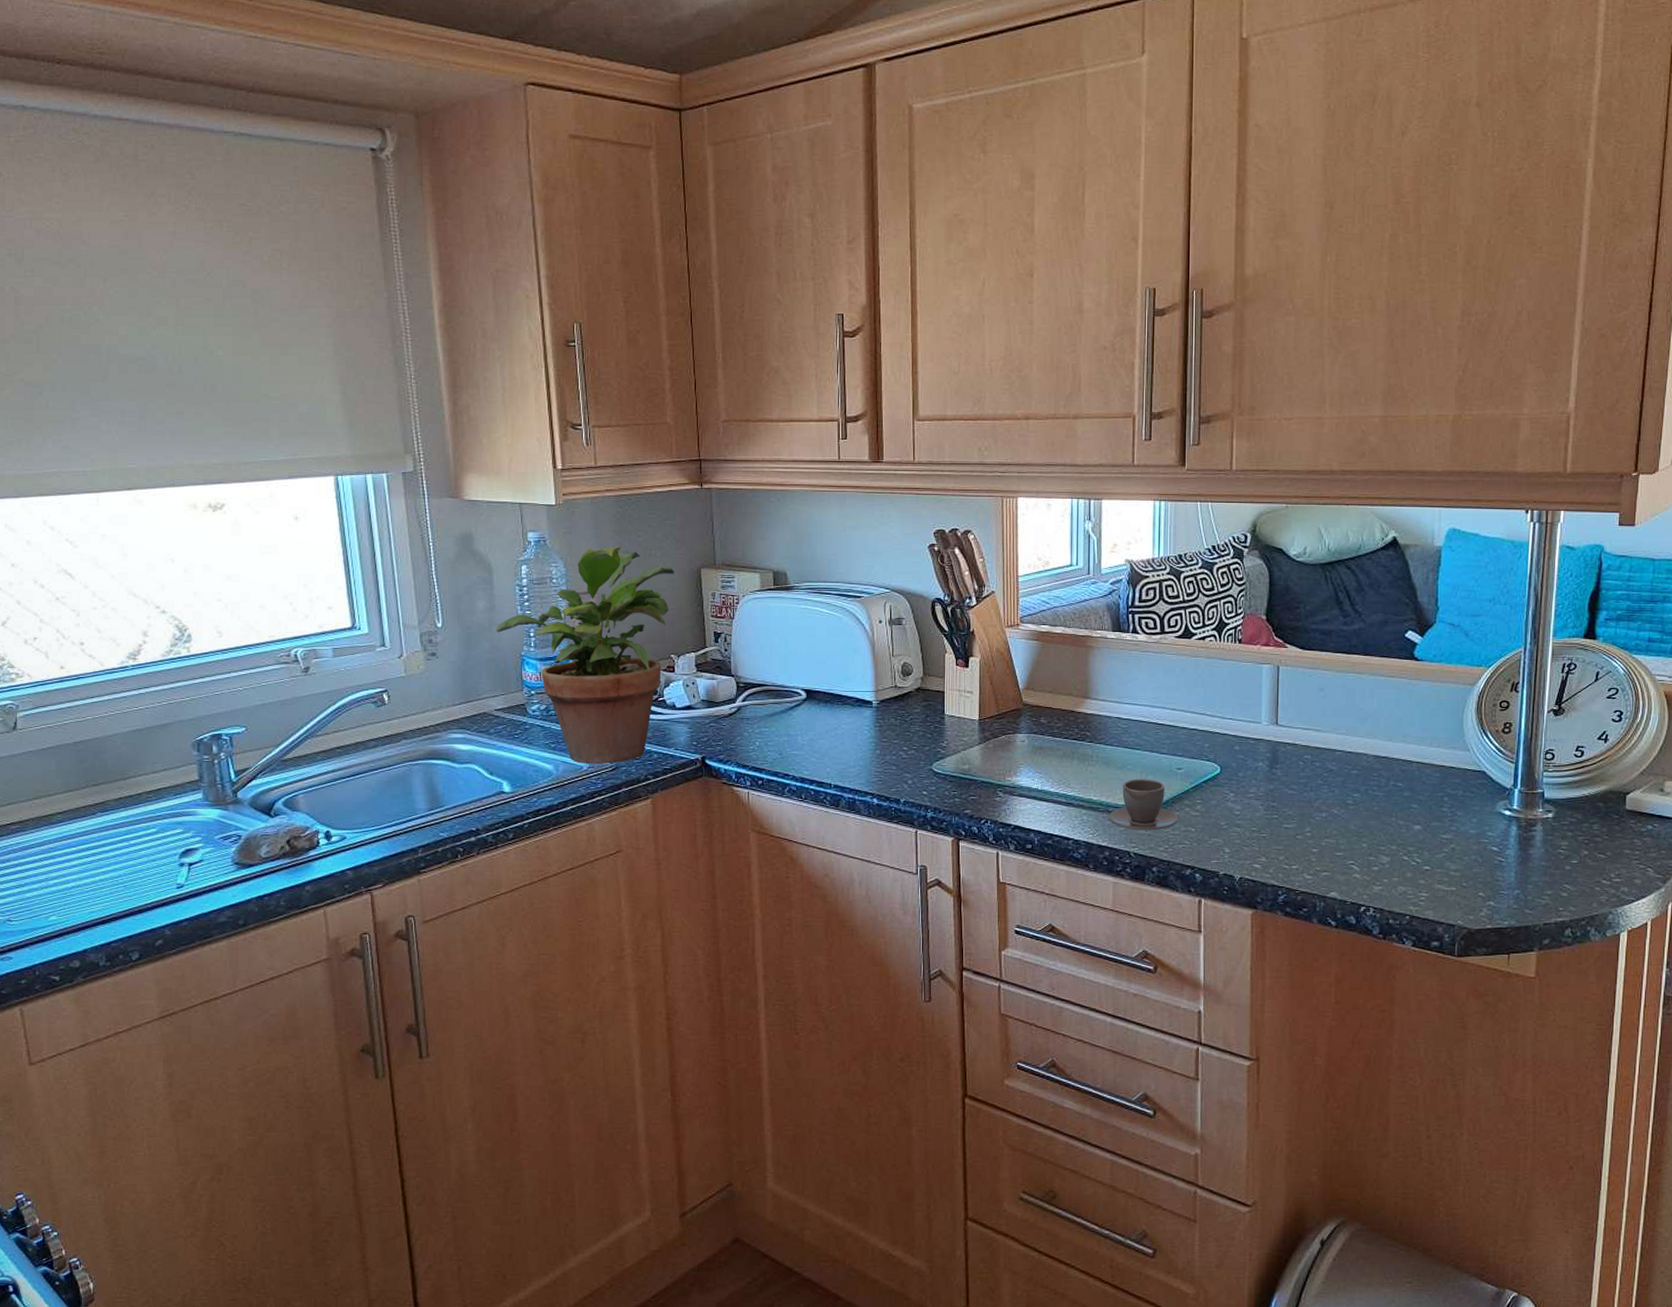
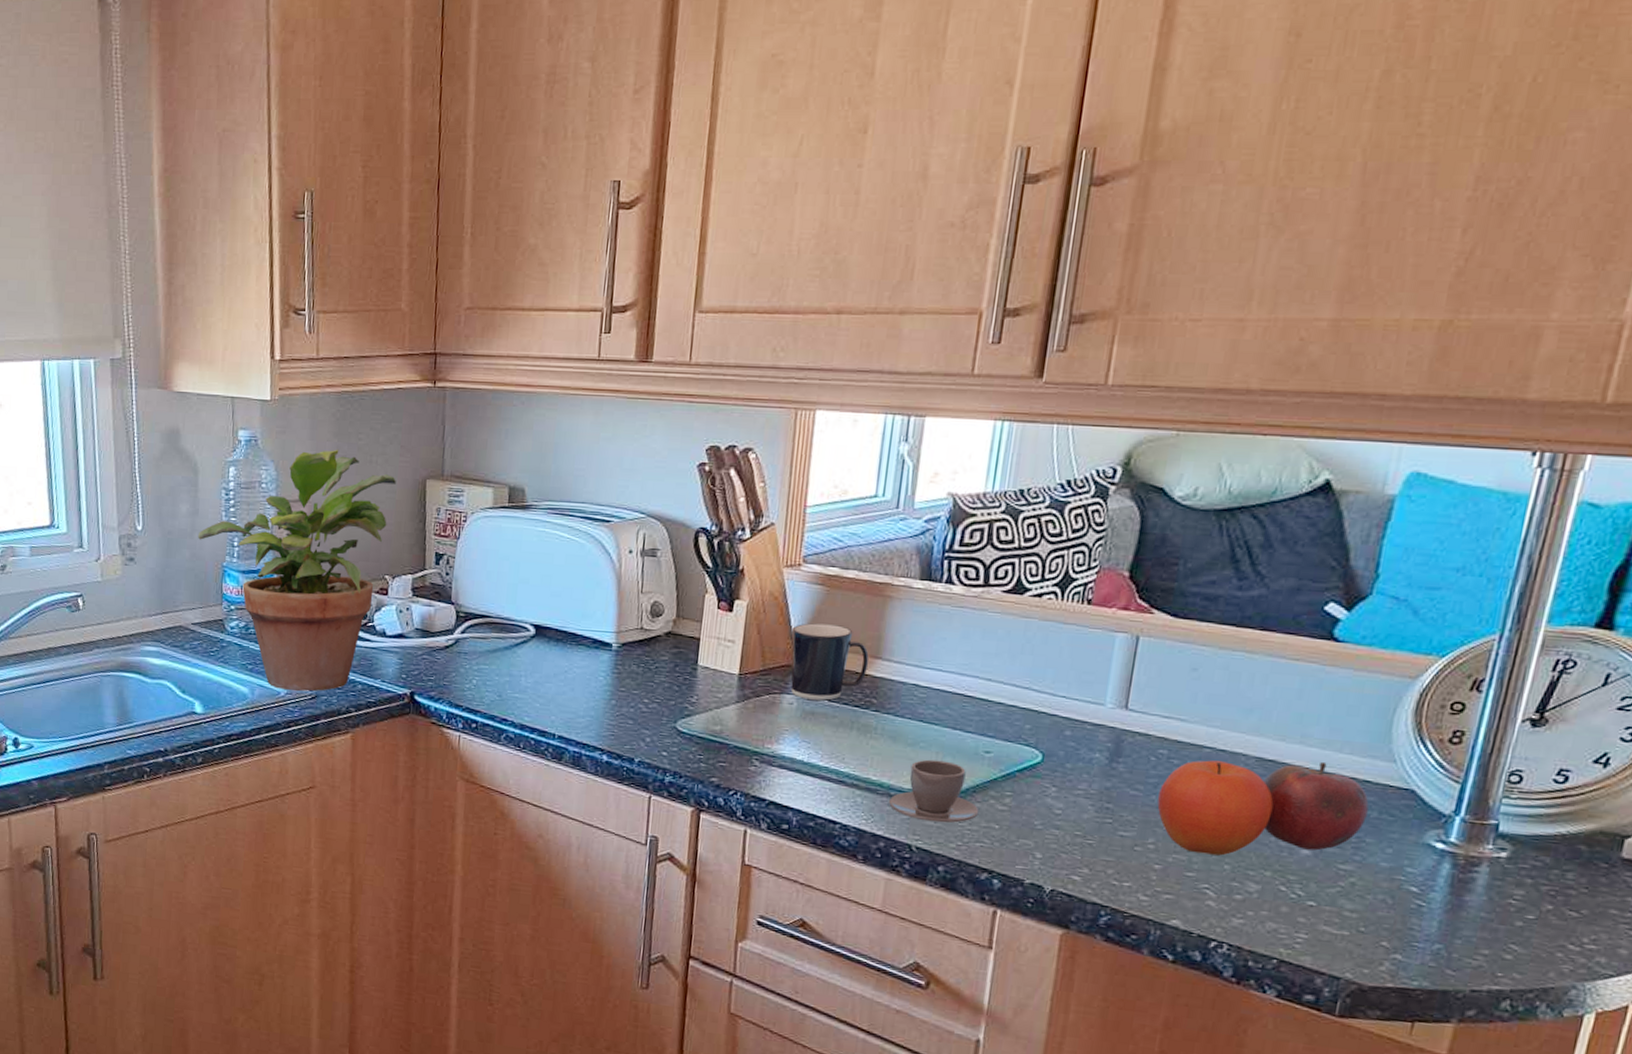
mug: none [1017,672,1081,737] -> present [790,623,869,701]
fruit: none [1309,761,1391,837] -> present [1157,760,1274,856]
fruit: none [1381,755,1456,825] -> present [1263,761,1369,851]

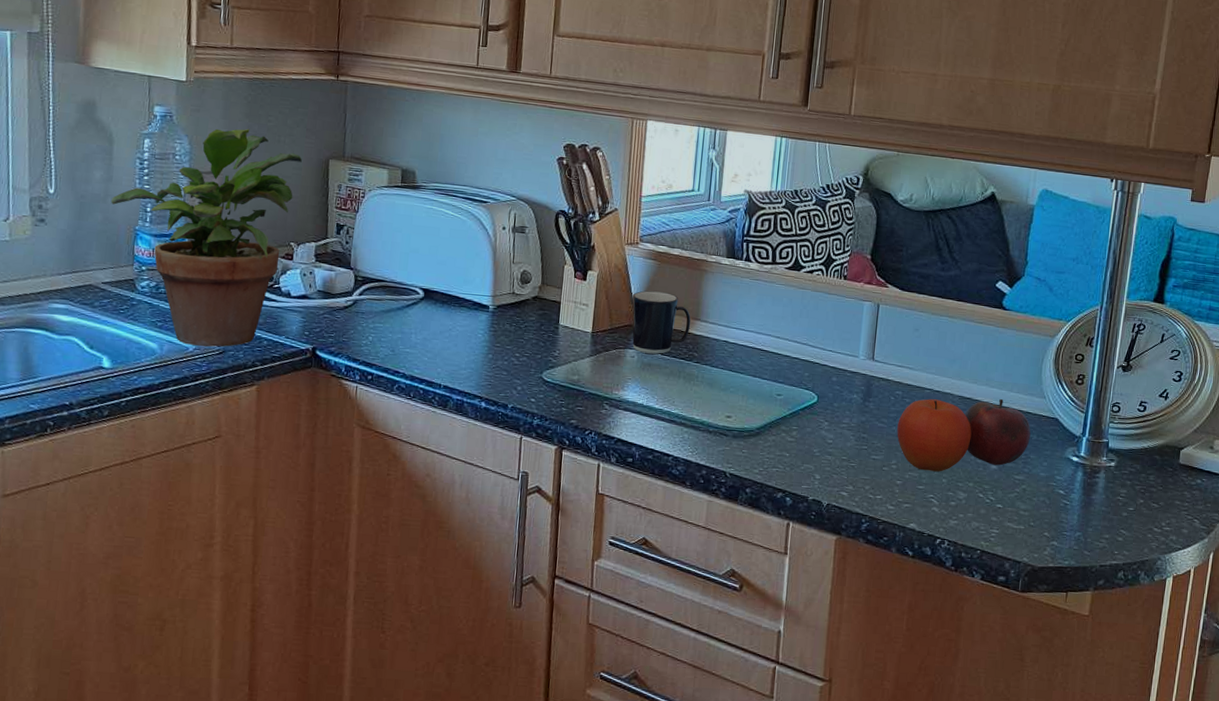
teacup: present [889,759,979,823] -> none [709,401,775,453]

